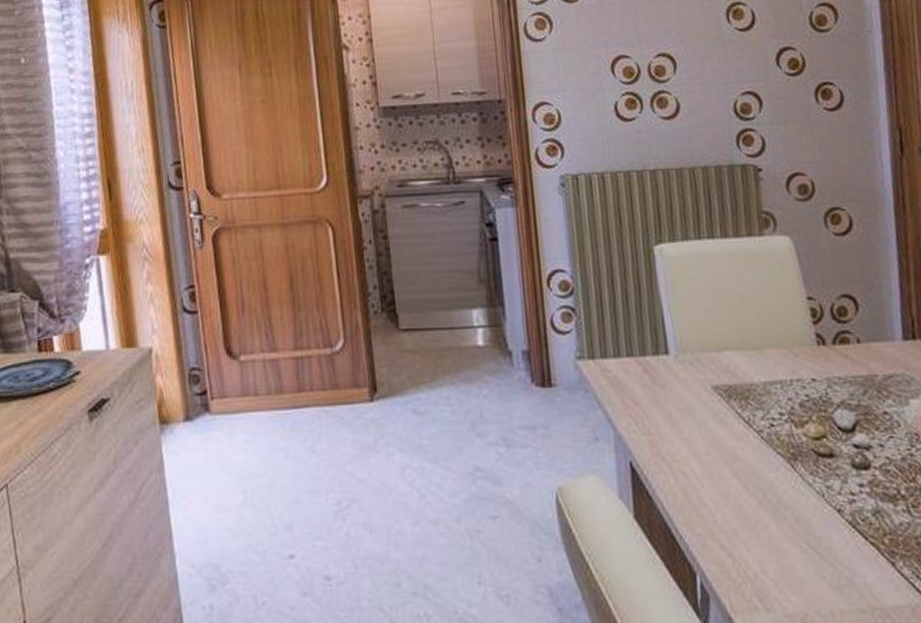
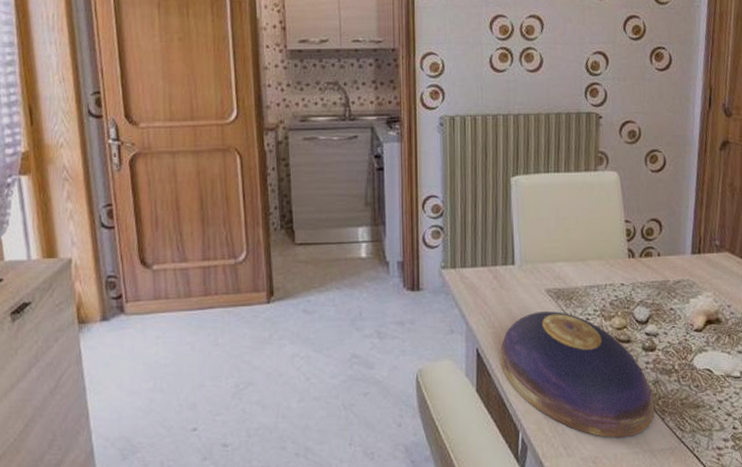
decorative bowl: none [660,415,882,589] -> present [500,311,655,438]

